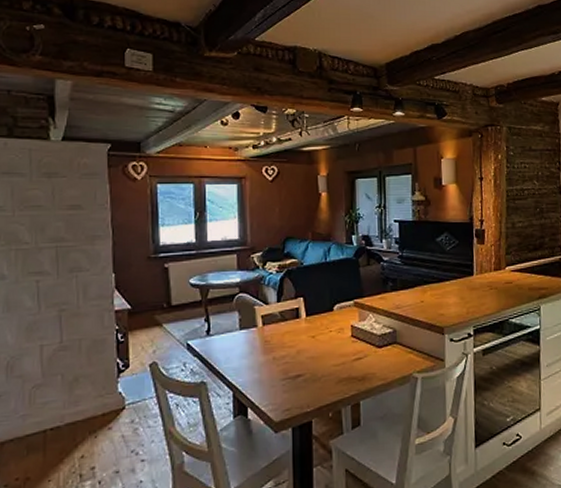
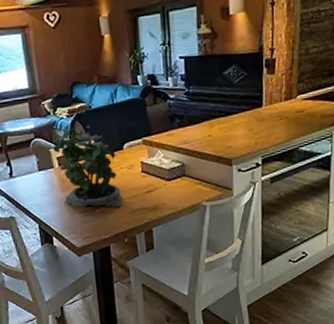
potted plant: none [258,283,330,375] -> present [52,126,123,208]

